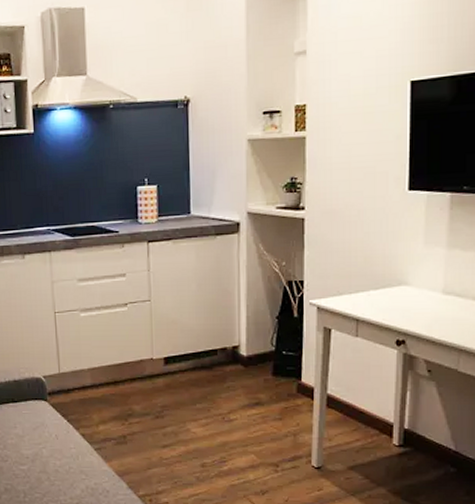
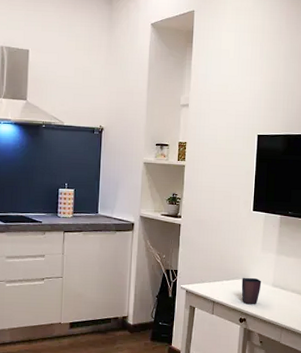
mug: none [396,283,426,320] -> present [241,277,262,304]

